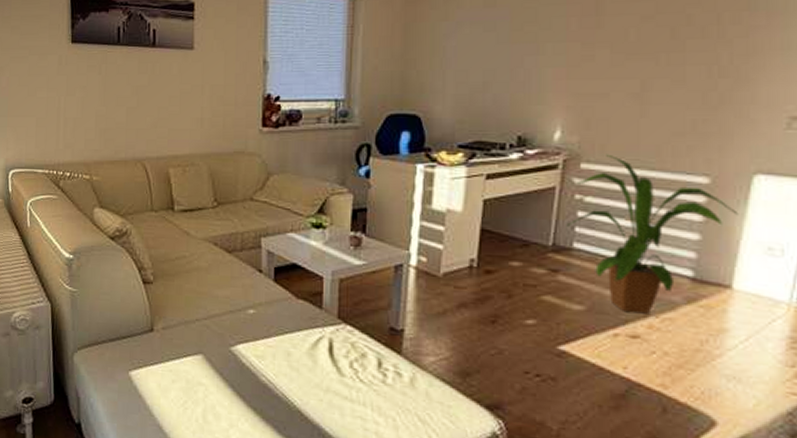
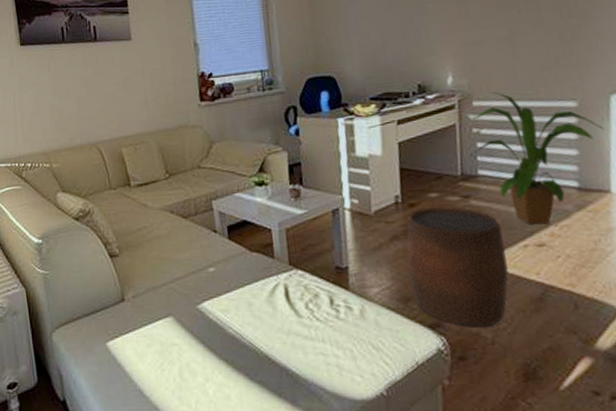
stool: none [473,277,591,418] -> present [406,207,509,328]

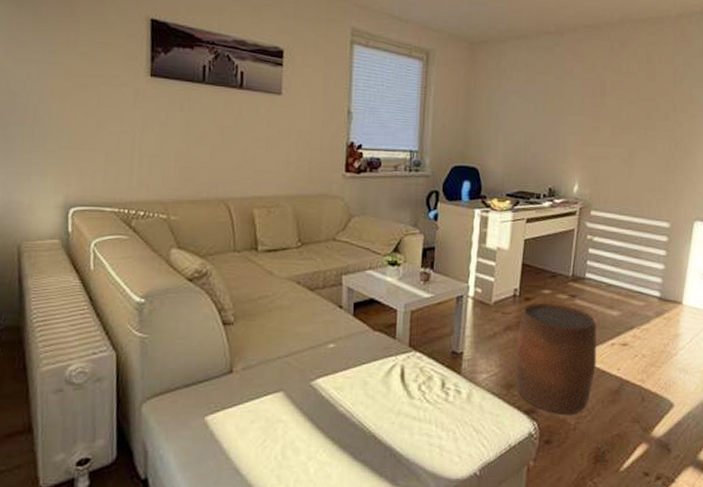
house plant: present [469,91,605,225] -> none [581,204,686,327]

